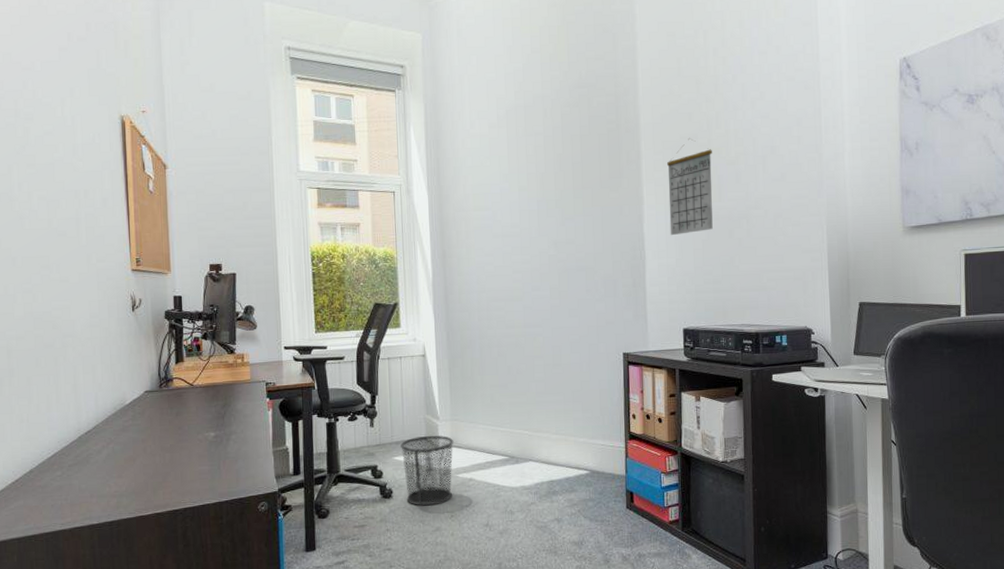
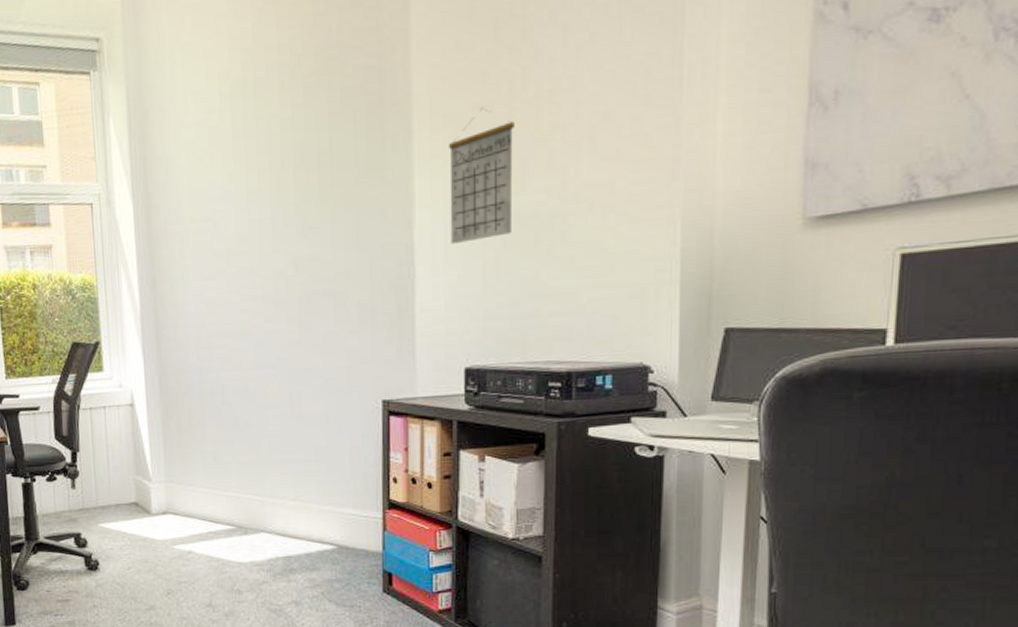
waste bin: present [401,435,454,506] -> none [107,499,170,581]

